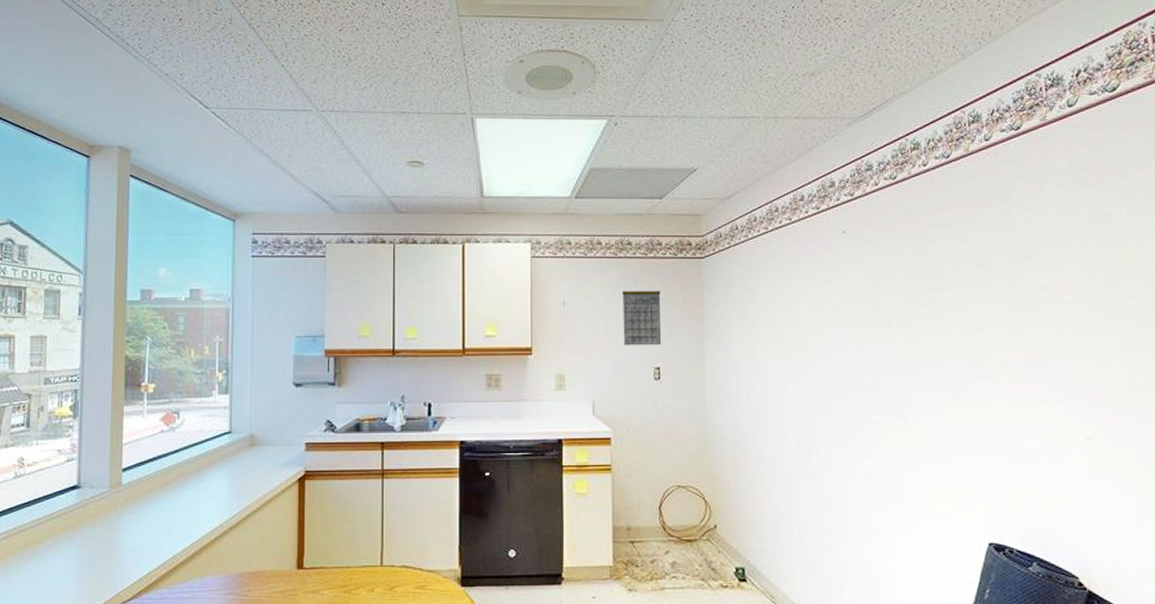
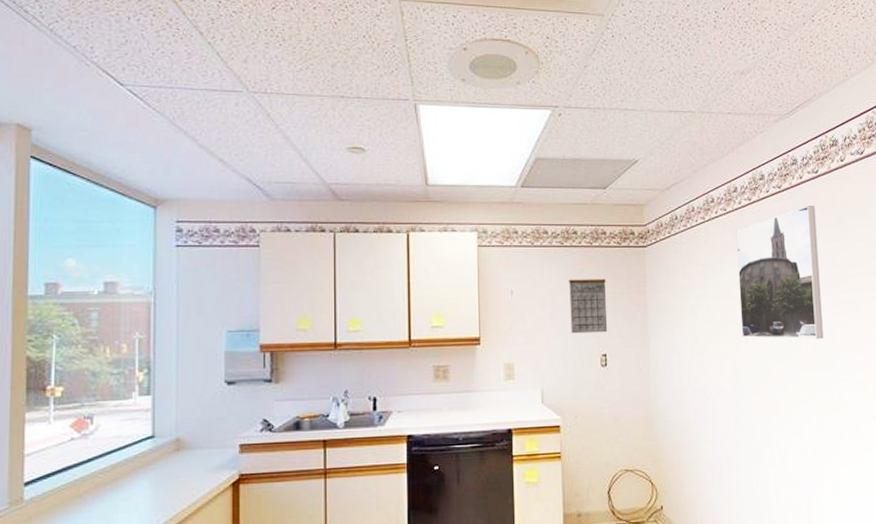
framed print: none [802,214,899,358] -> present [736,206,824,340]

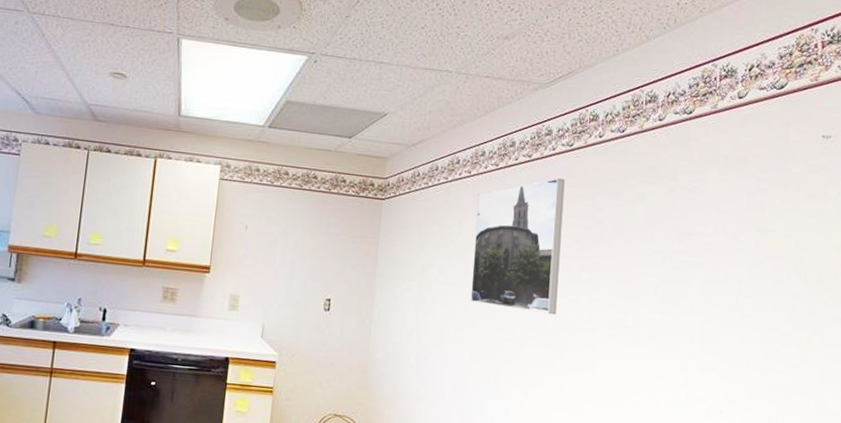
calendar: present [569,270,608,334] -> none [298,214,340,278]

